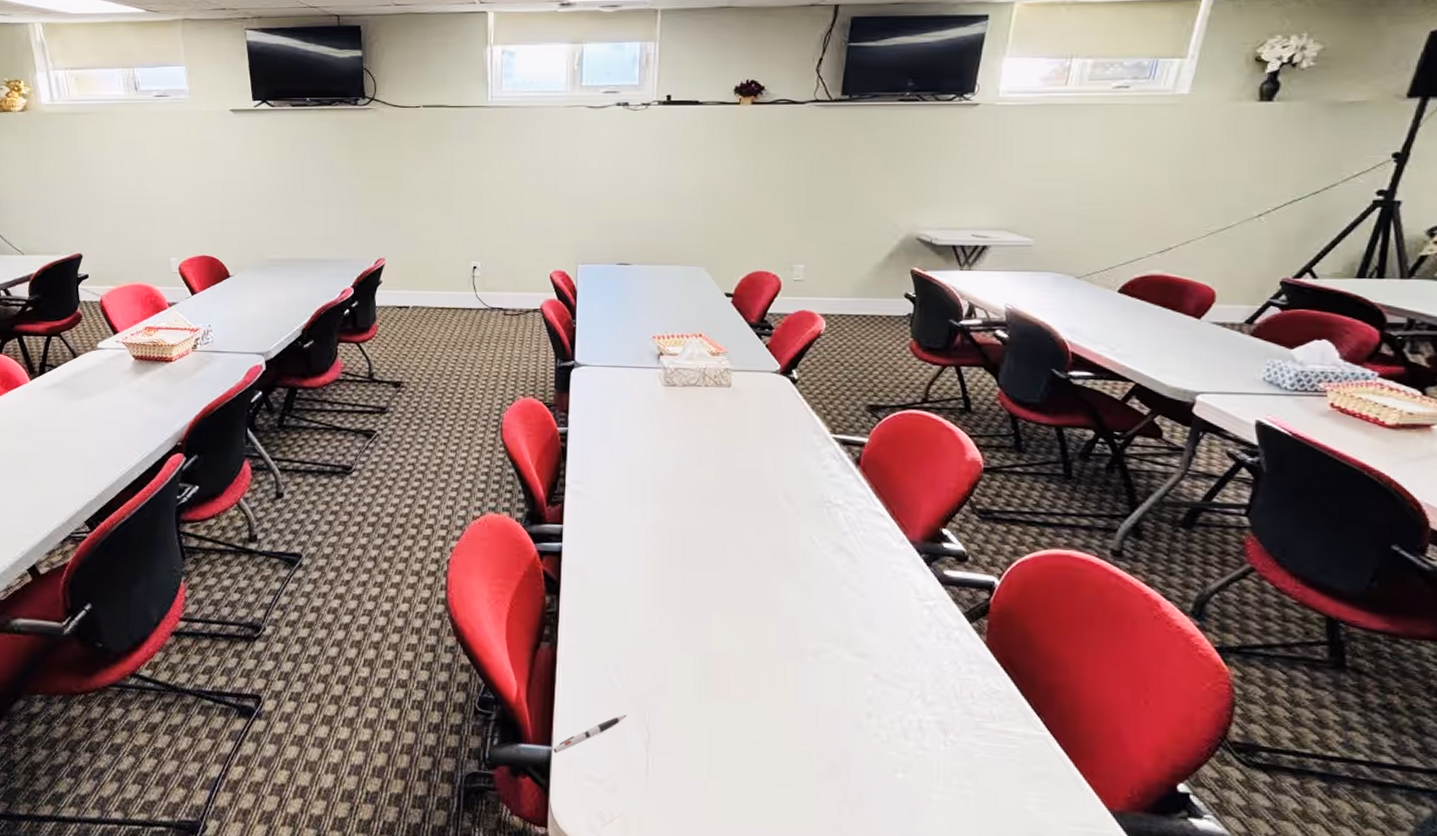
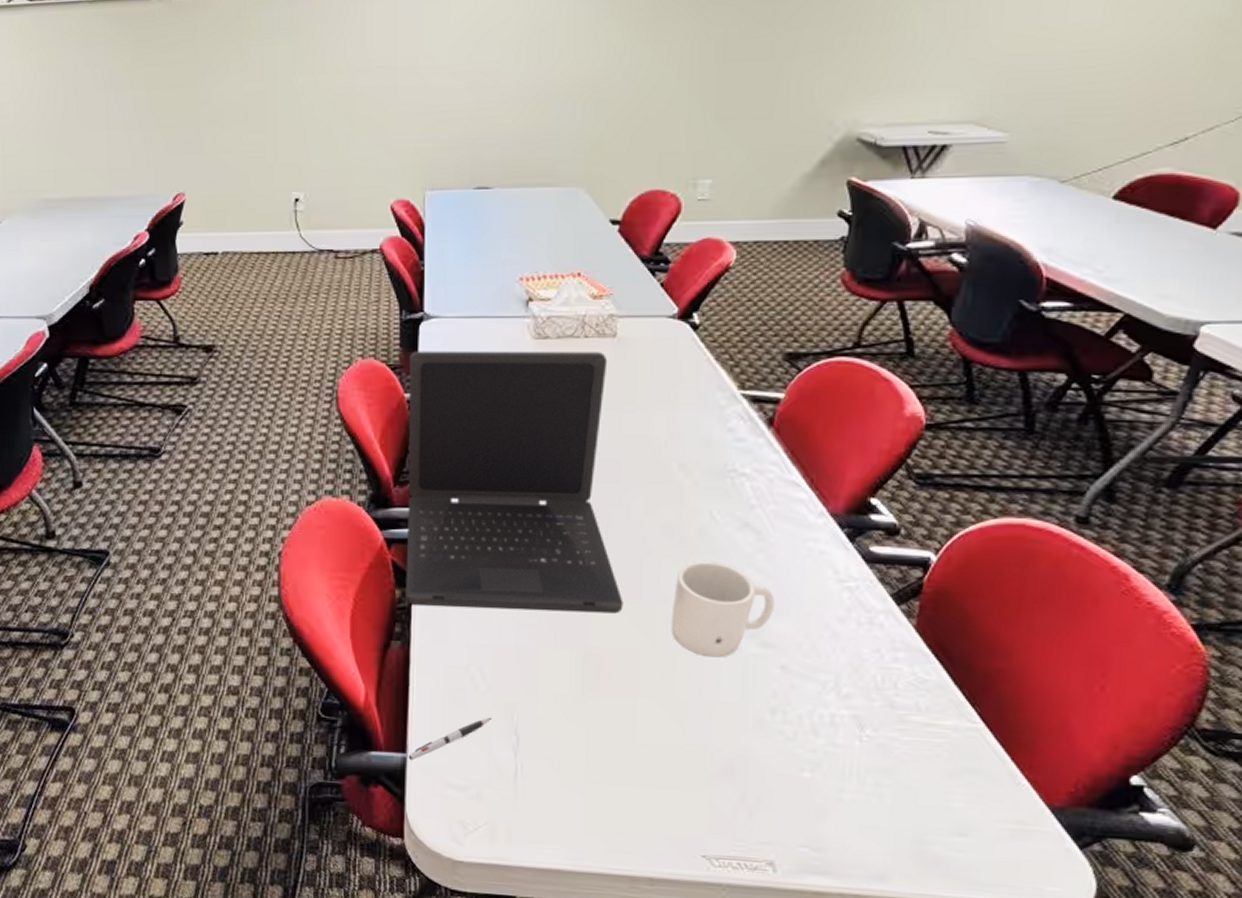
laptop: none [554,392,739,623] -> present [406,351,624,614]
mug: none [779,578,867,665] -> present [670,560,775,658]

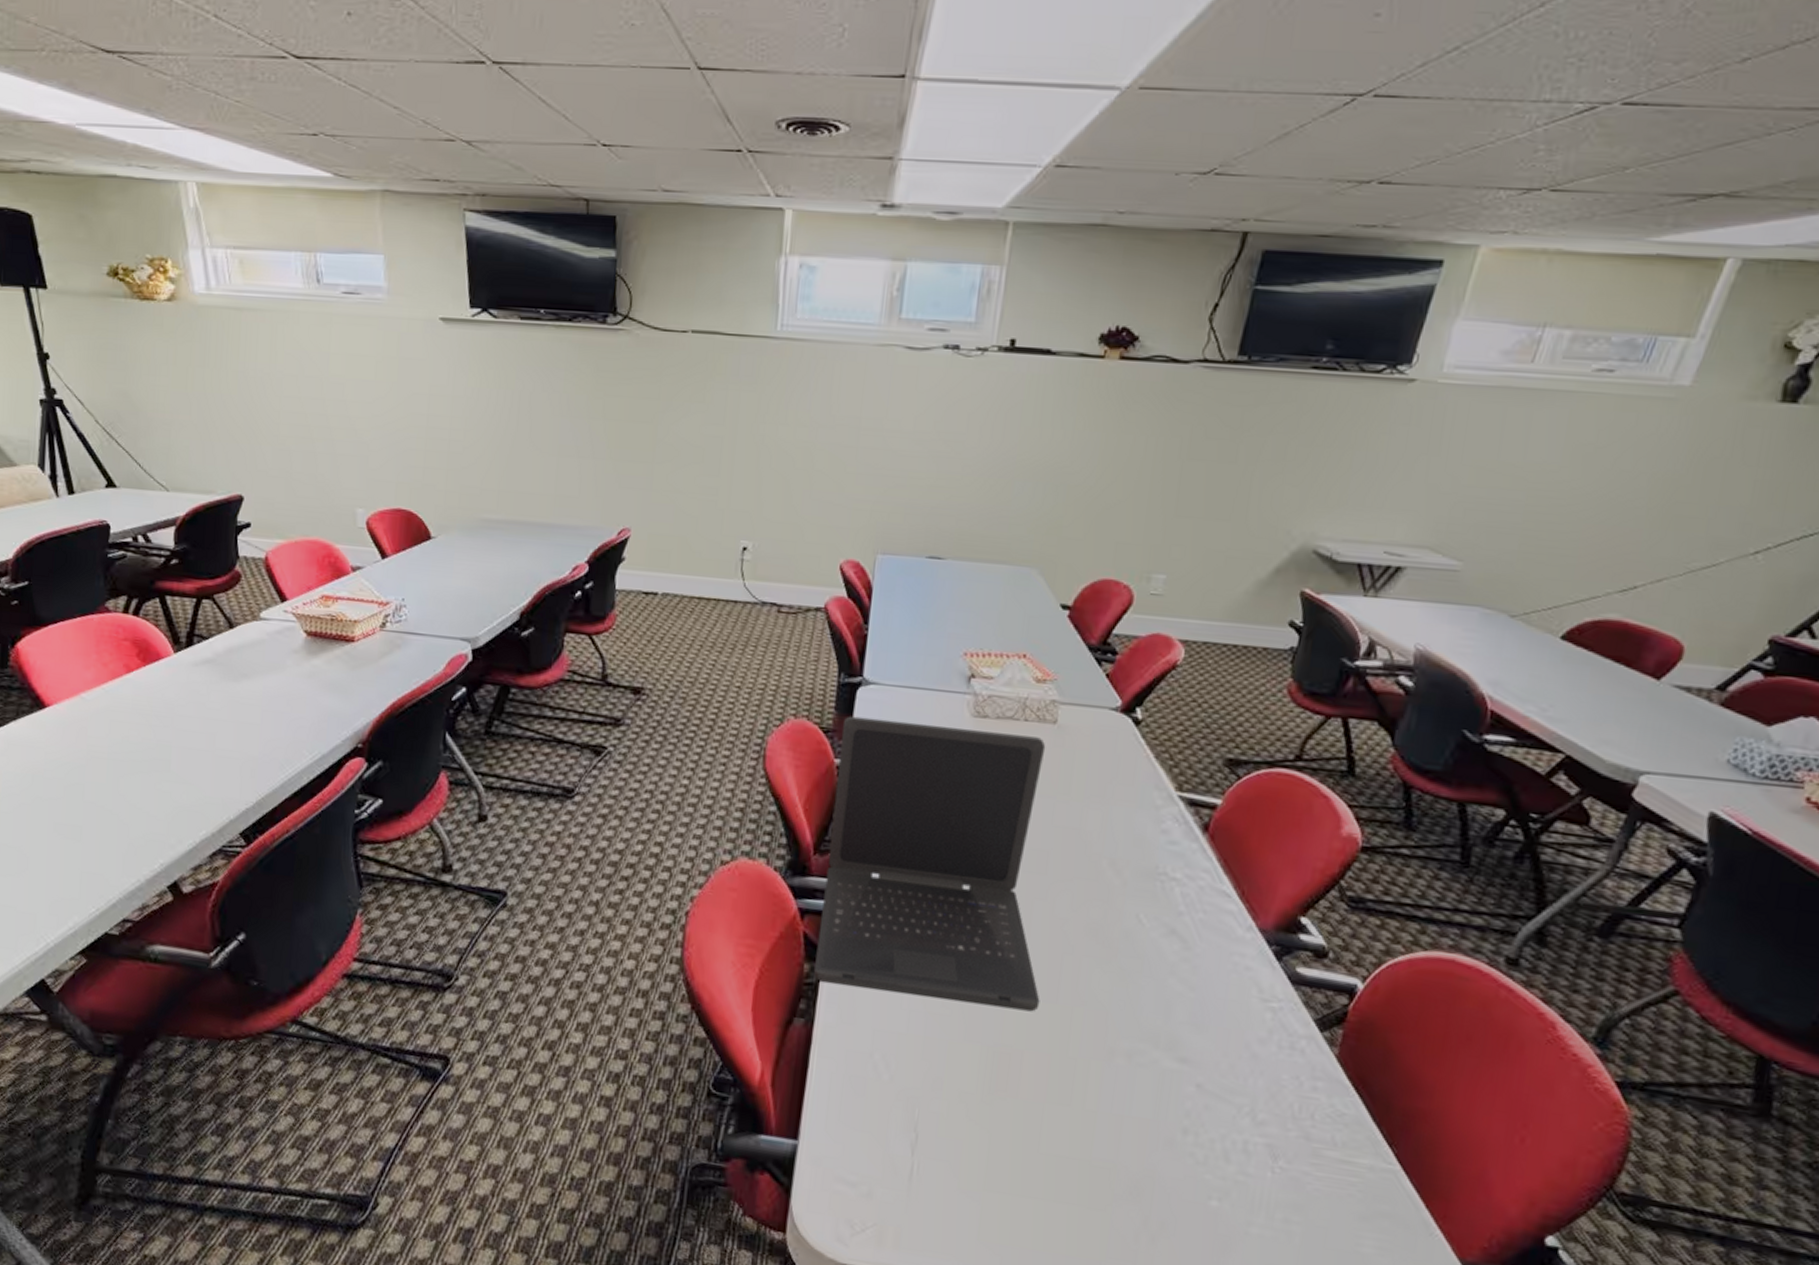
pen: present [408,717,492,761] -> none [799,1109,892,1149]
mug: present [670,560,775,658] -> none [1086,964,1196,1069]

